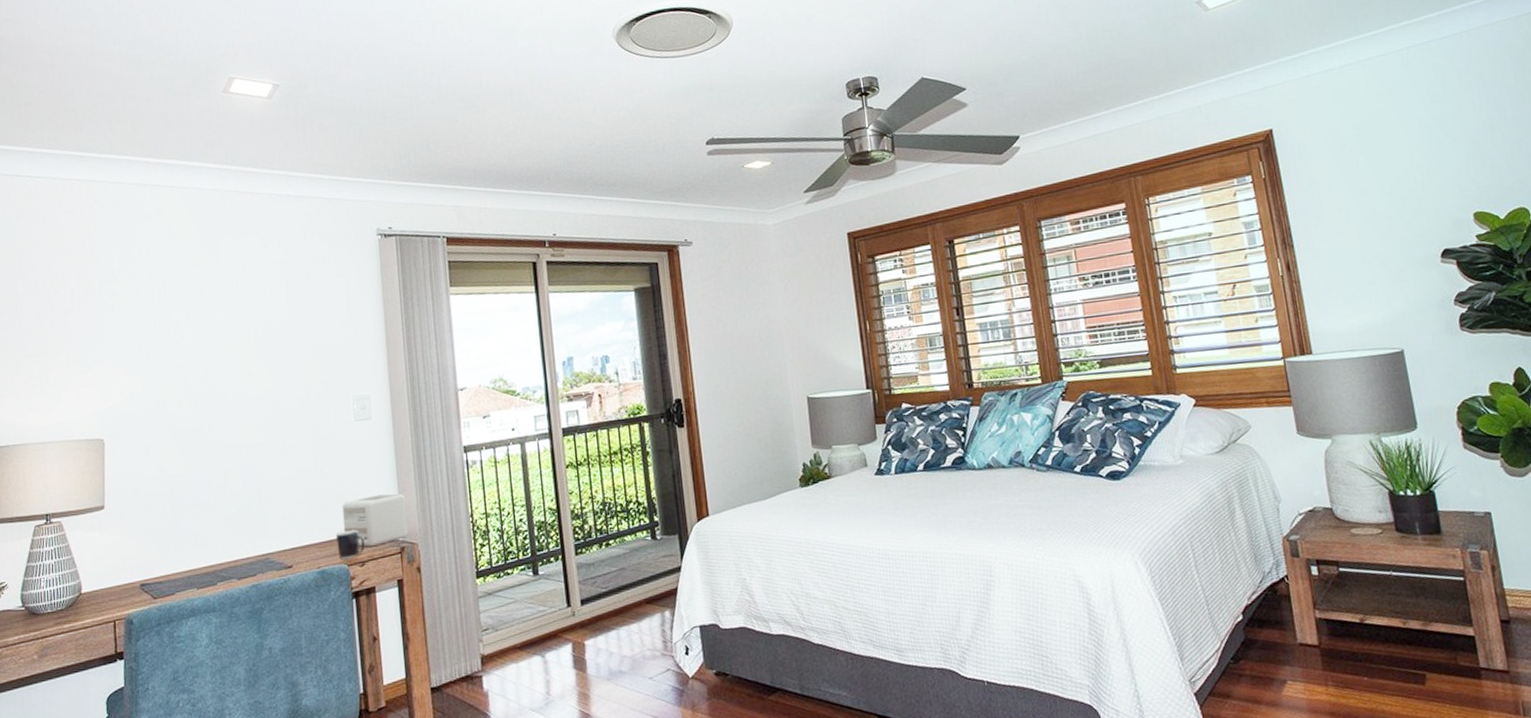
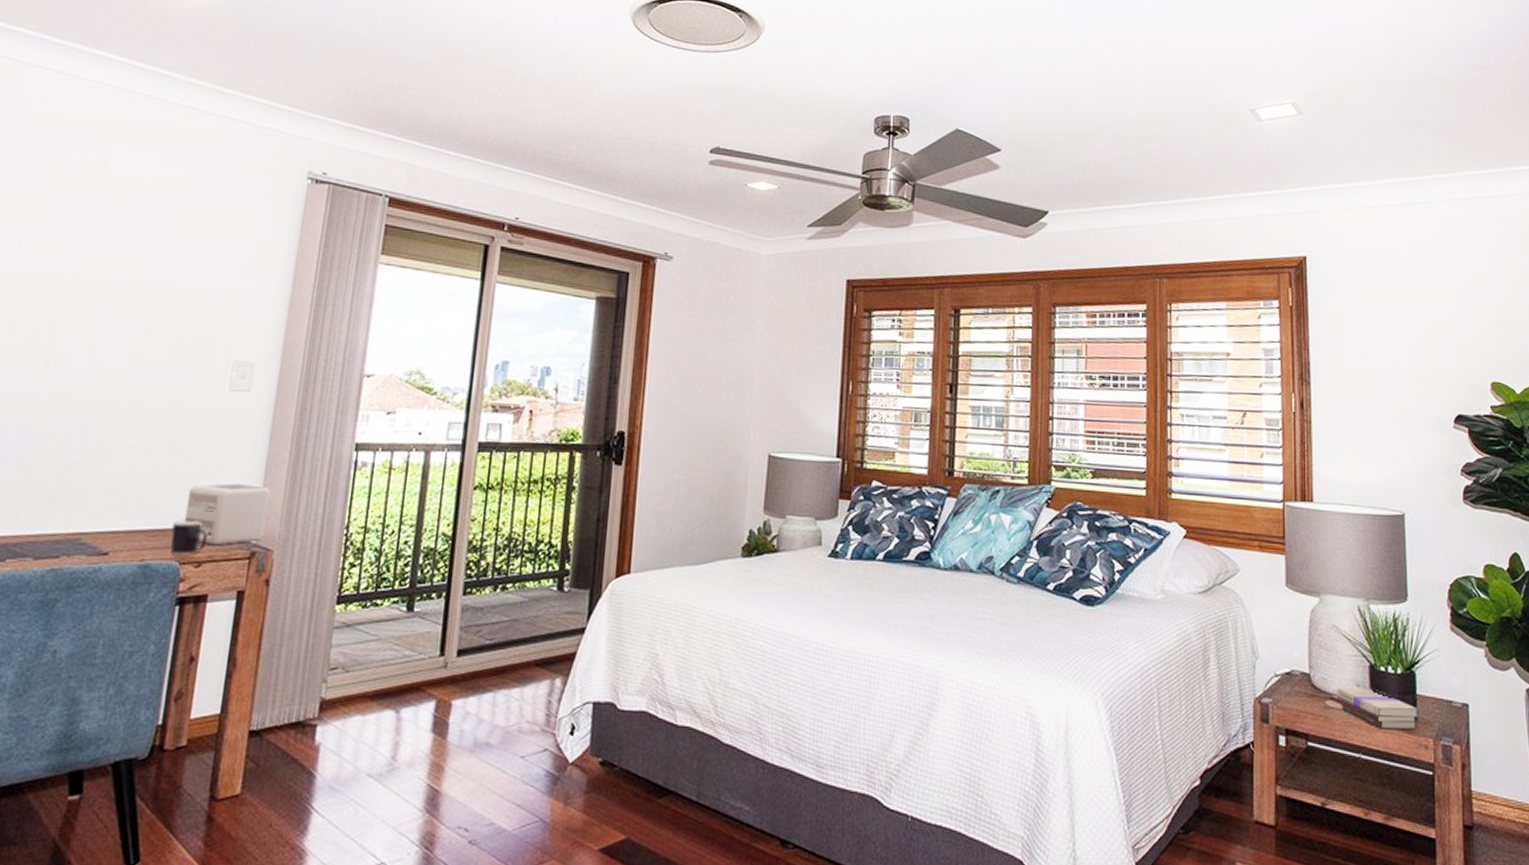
books: none [1353,512,1443,547] -> present [1329,688,1418,731]

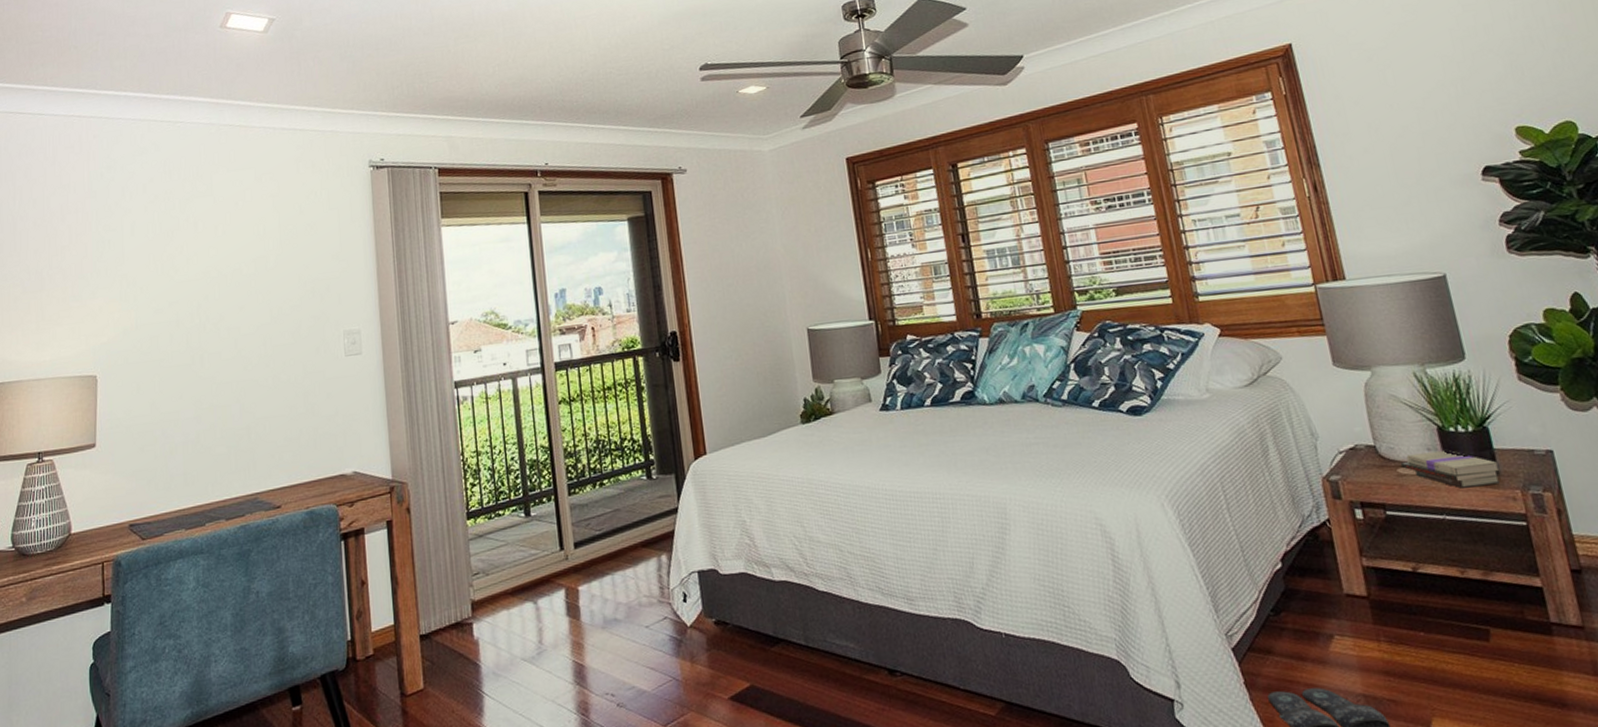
mug: present [170,521,208,556] -> none [325,468,355,500]
desk organizer: present [184,483,271,546] -> none [331,431,398,487]

